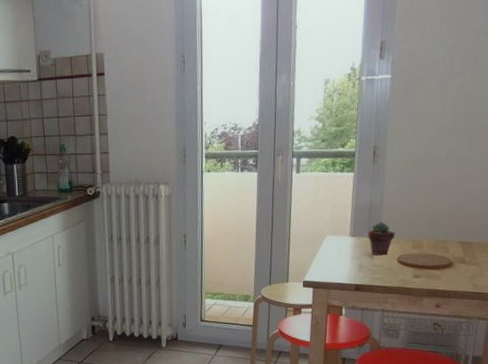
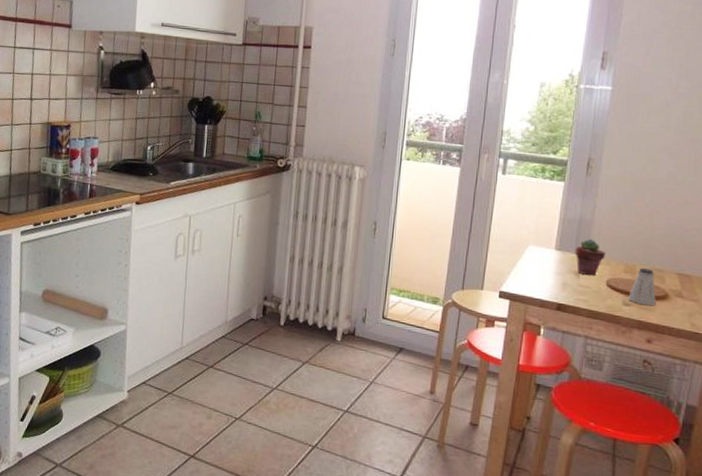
saltshaker: none [417,241,442,275] -> present [628,267,656,306]

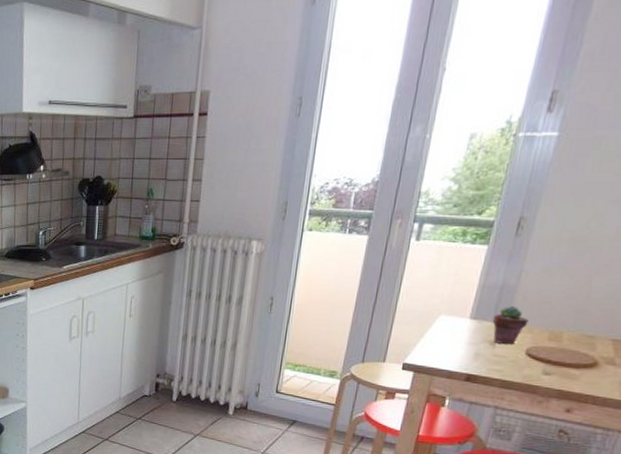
saltshaker: present [628,267,656,306] -> none [549,334,586,375]

